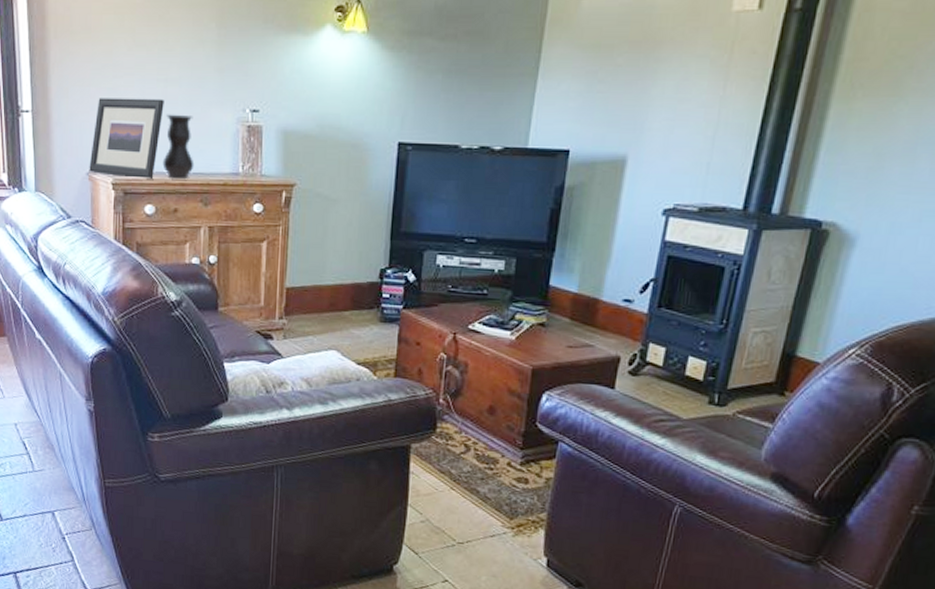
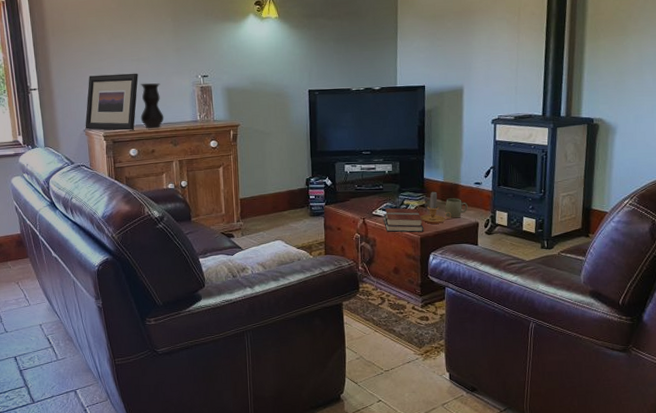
books: none [481,321,540,361] -> present [383,207,424,232]
candle: none [535,305,583,353] -> present [419,191,452,225]
mug: none [573,317,608,348] -> present [445,198,468,219]

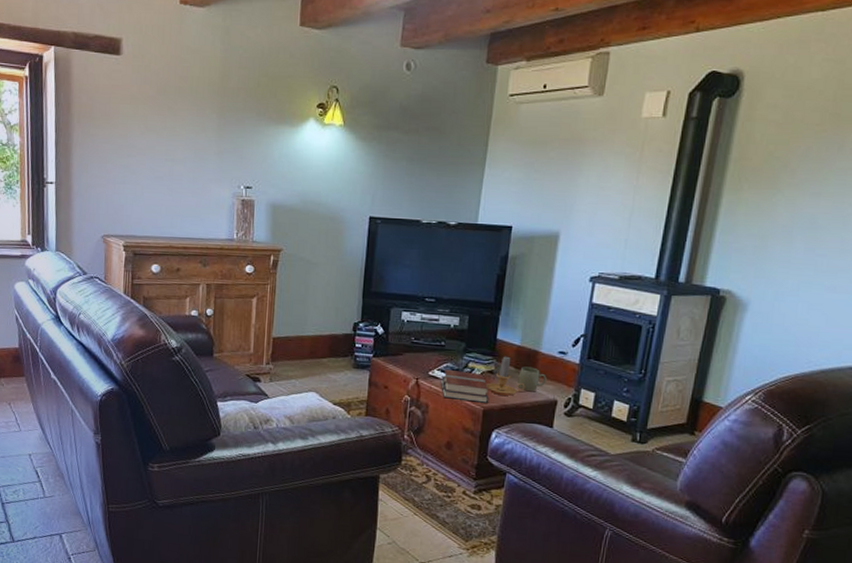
picture frame: present [85,73,138,131] -> none [103,173,171,242]
vase: present [140,83,164,129] -> none [168,188,196,243]

